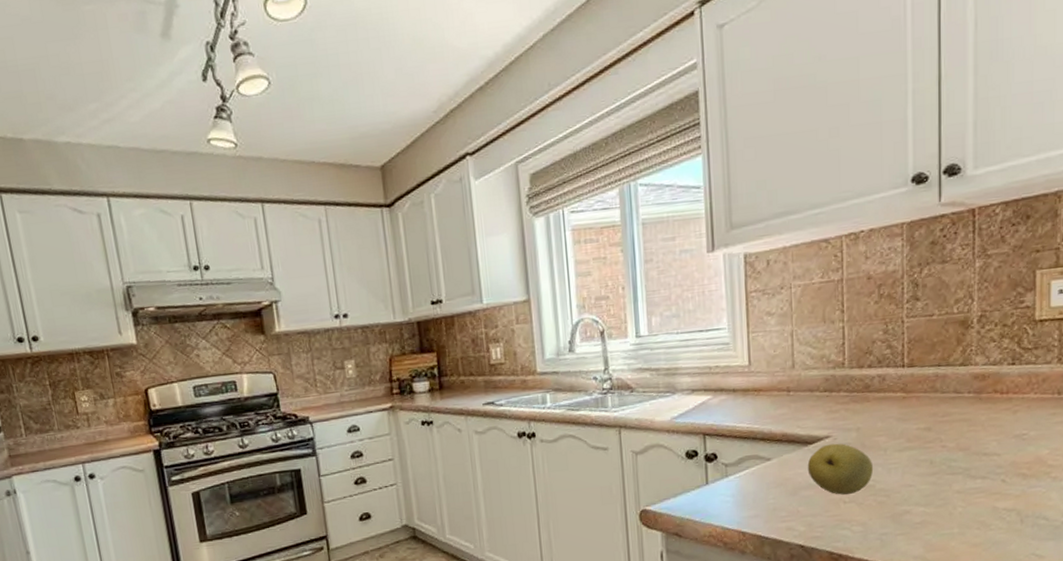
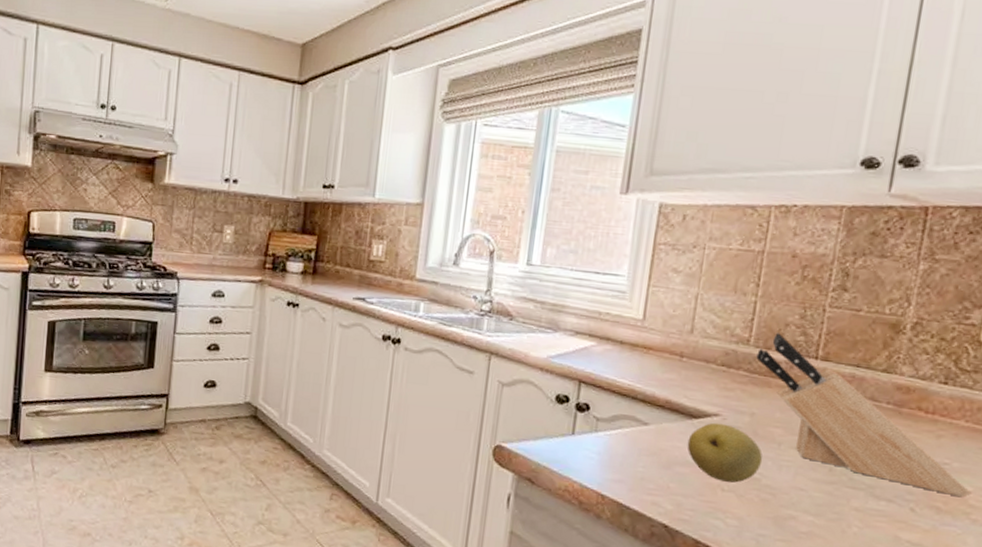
knife block: none [852,351,1049,461] -> present [756,333,972,498]

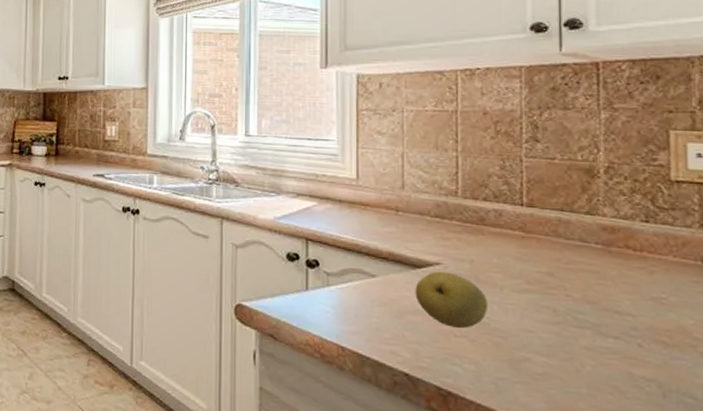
knife block: present [756,333,972,498] -> none [466,183,694,331]

